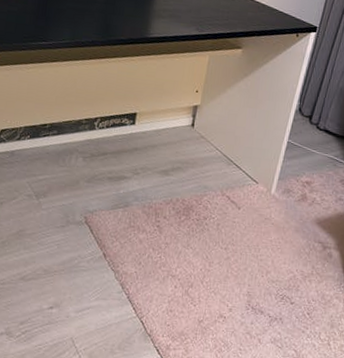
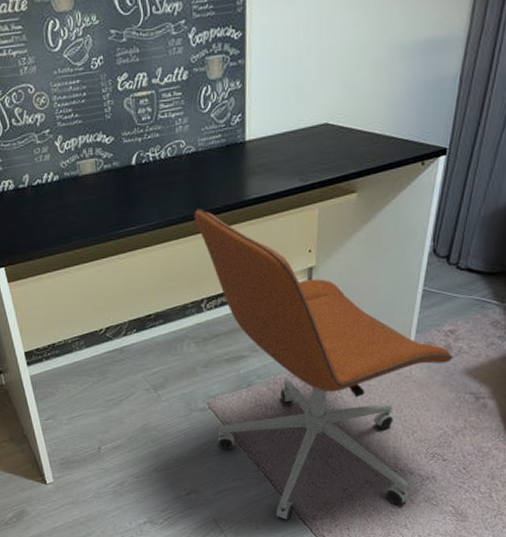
office chair: none [87,37,308,347] -> present [194,209,453,520]

